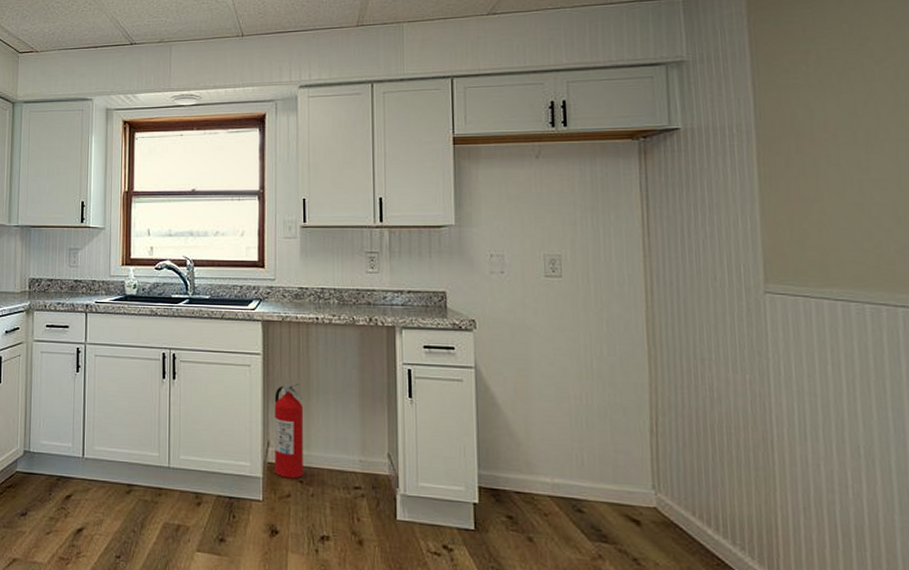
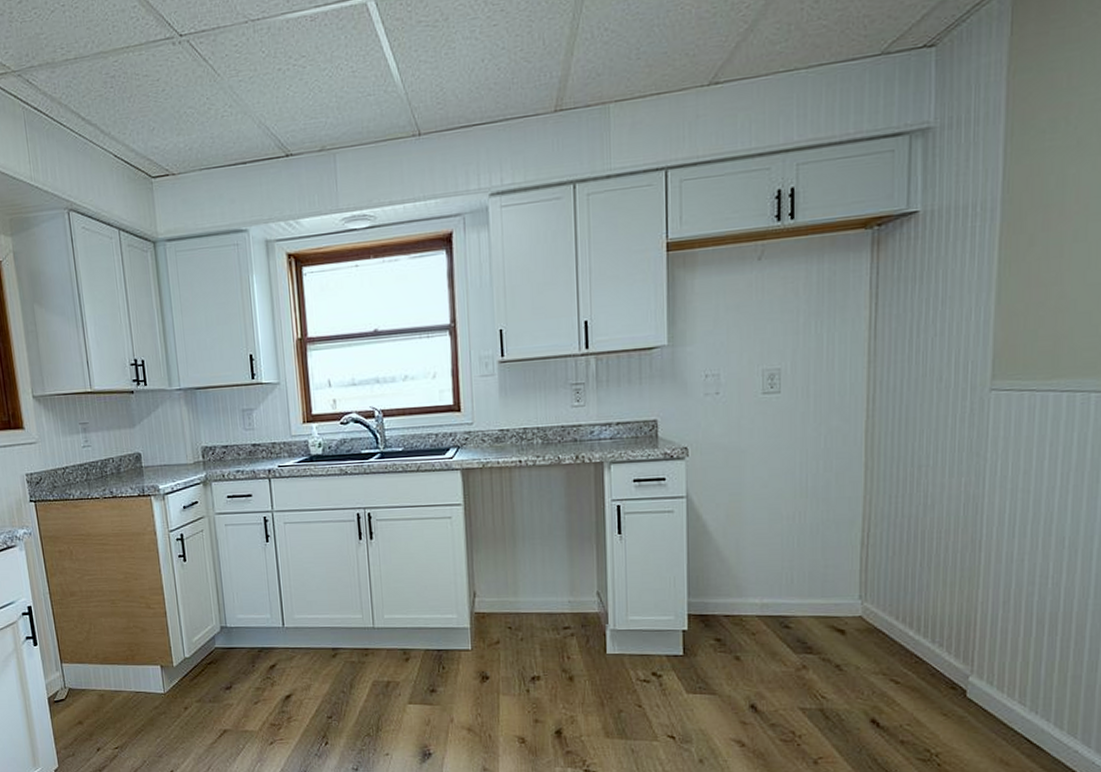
fire extinguisher: present [274,382,304,479] -> none [478,530,512,626]

